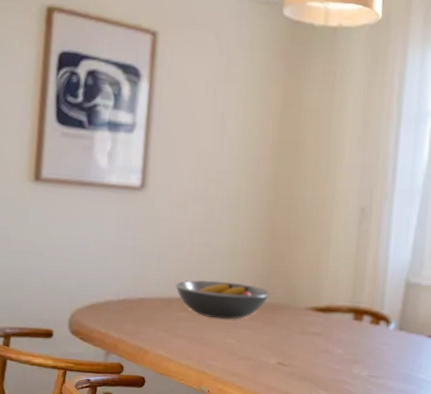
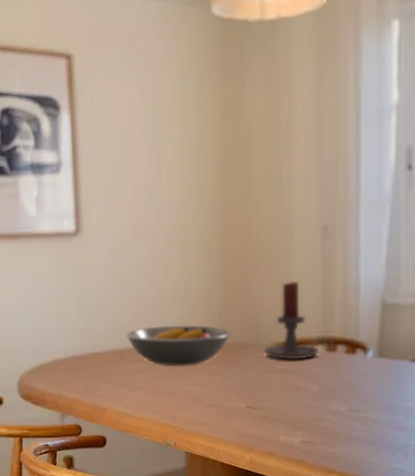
candle holder: none [297,253,361,325] -> present [263,281,334,360]

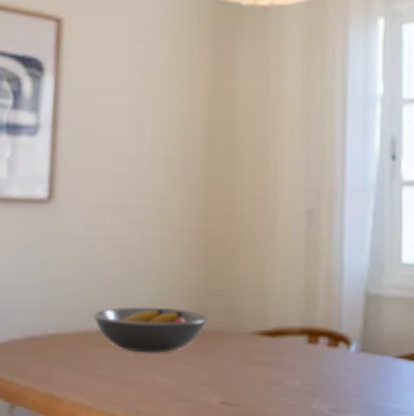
candle holder: present [263,281,334,360] -> none [242,265,316,352]

